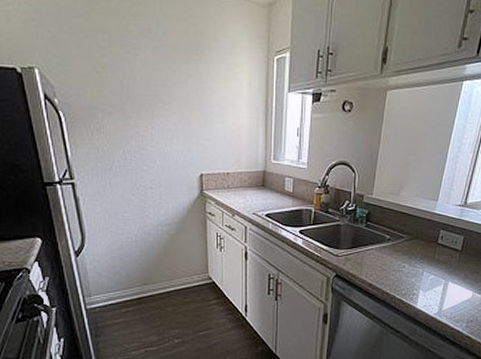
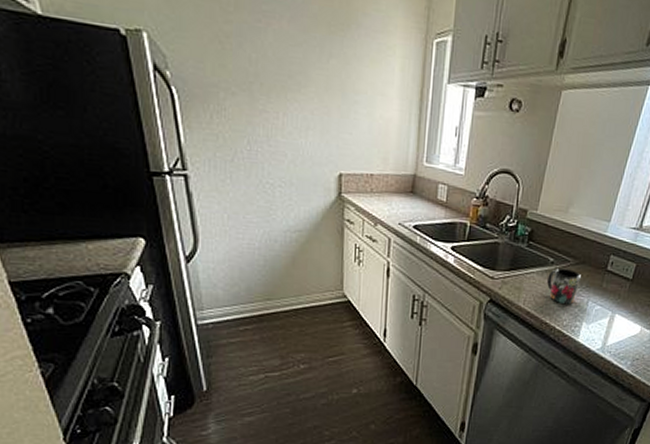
mug: none [386,243,415,276] -> present [547,268,581,305]

